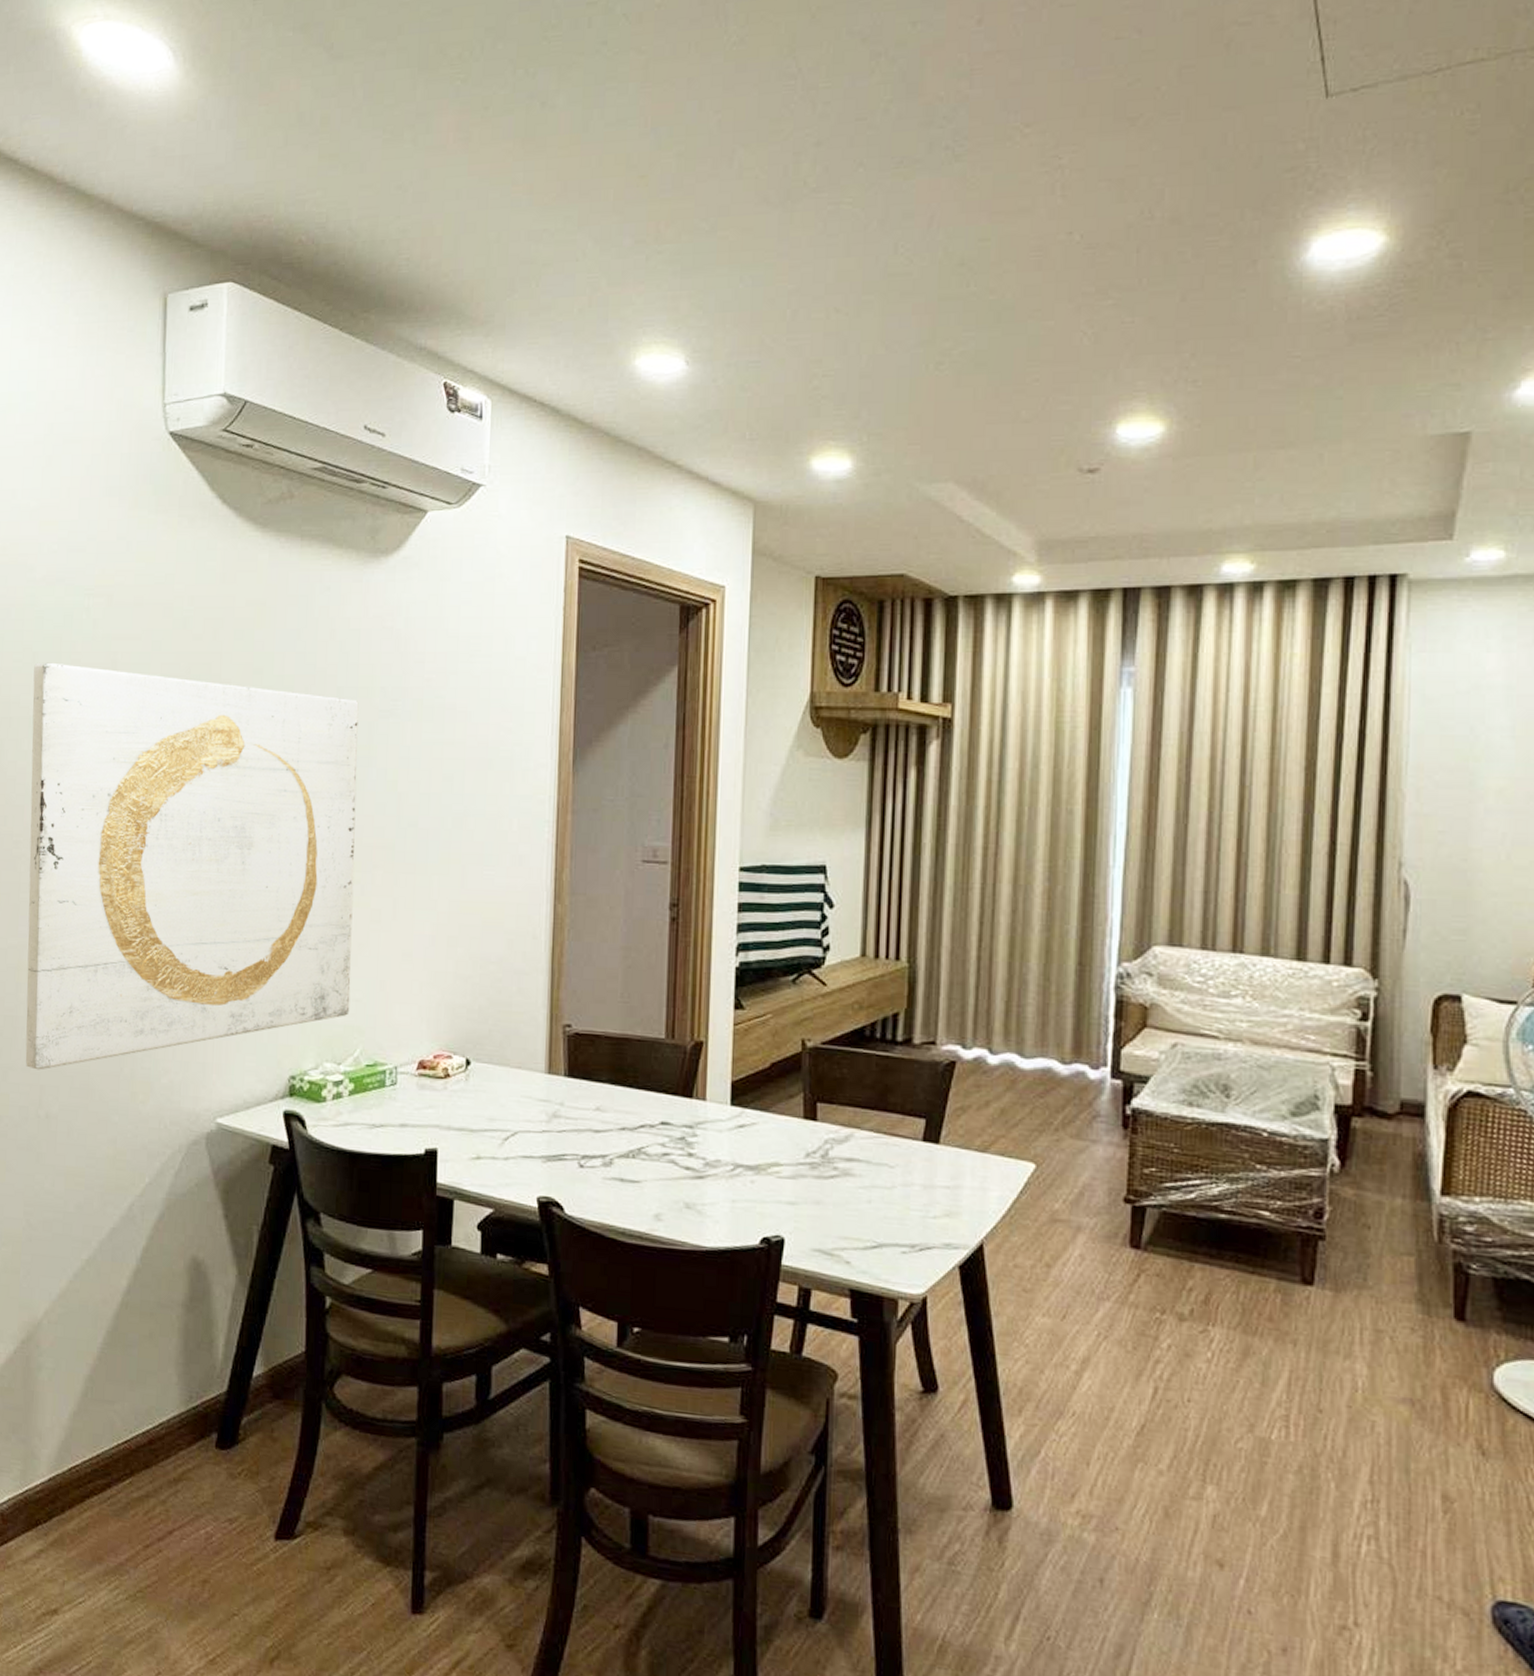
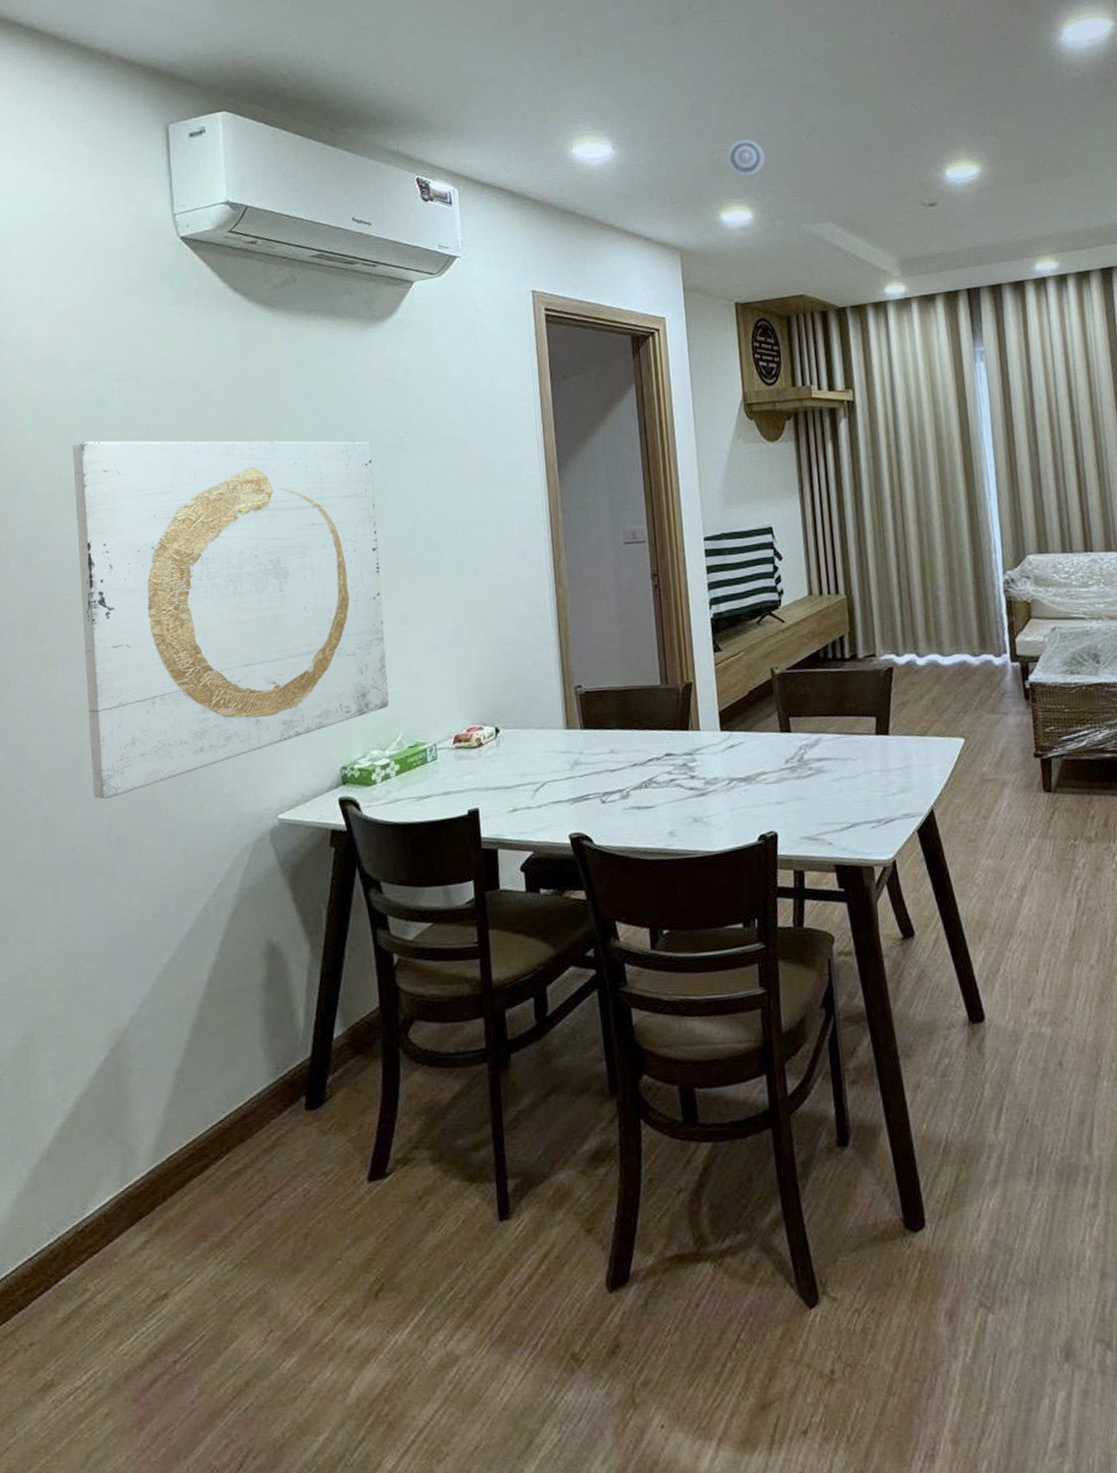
smoke detector: none [827,363,878,414] -> present [726,138,765,177]

